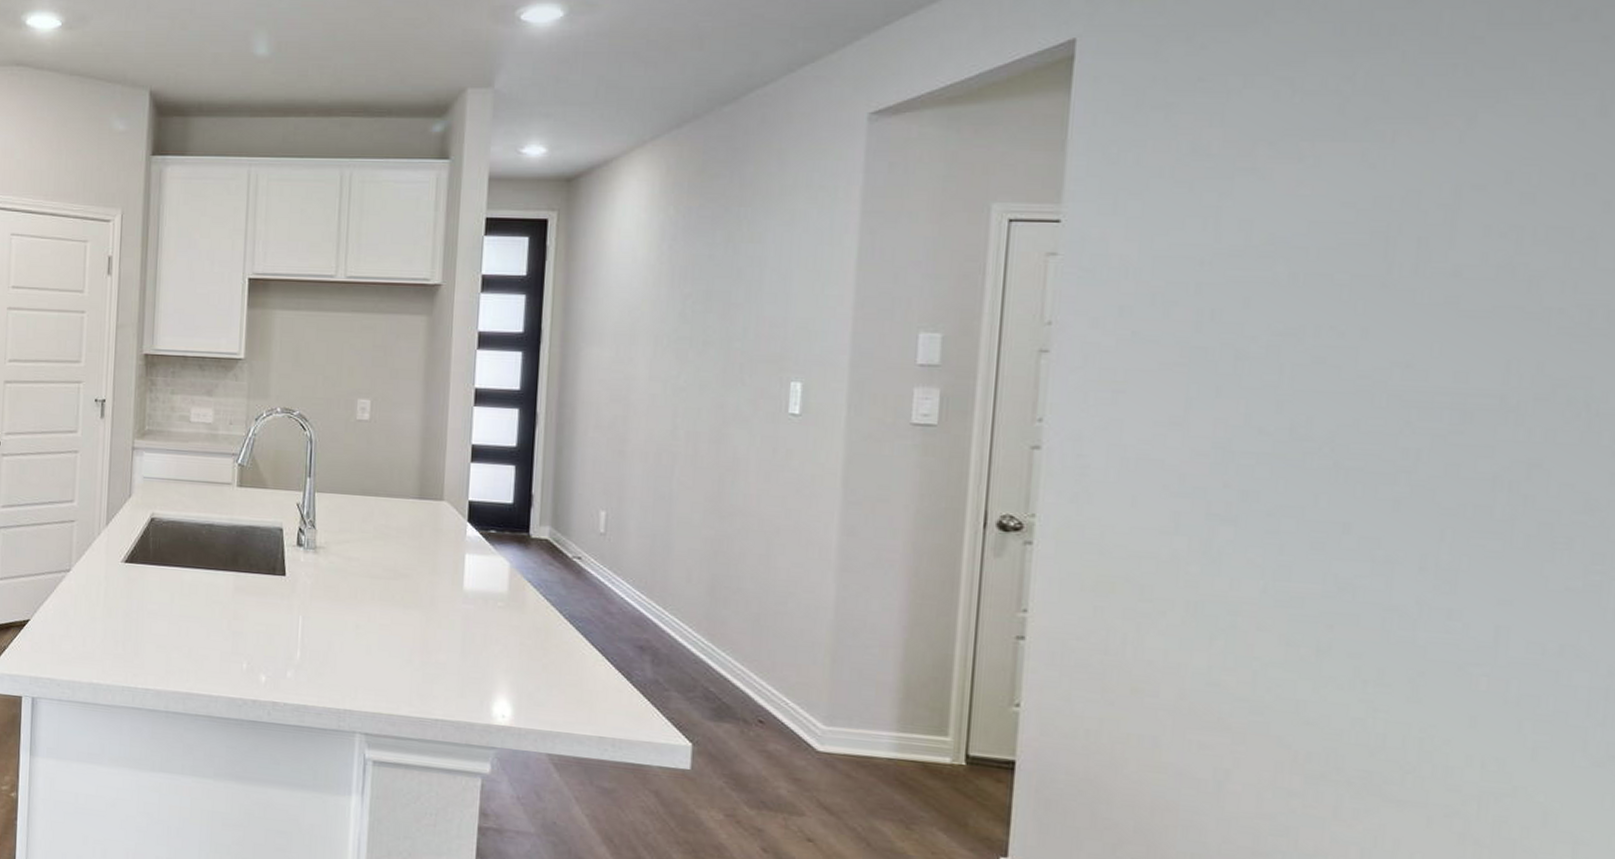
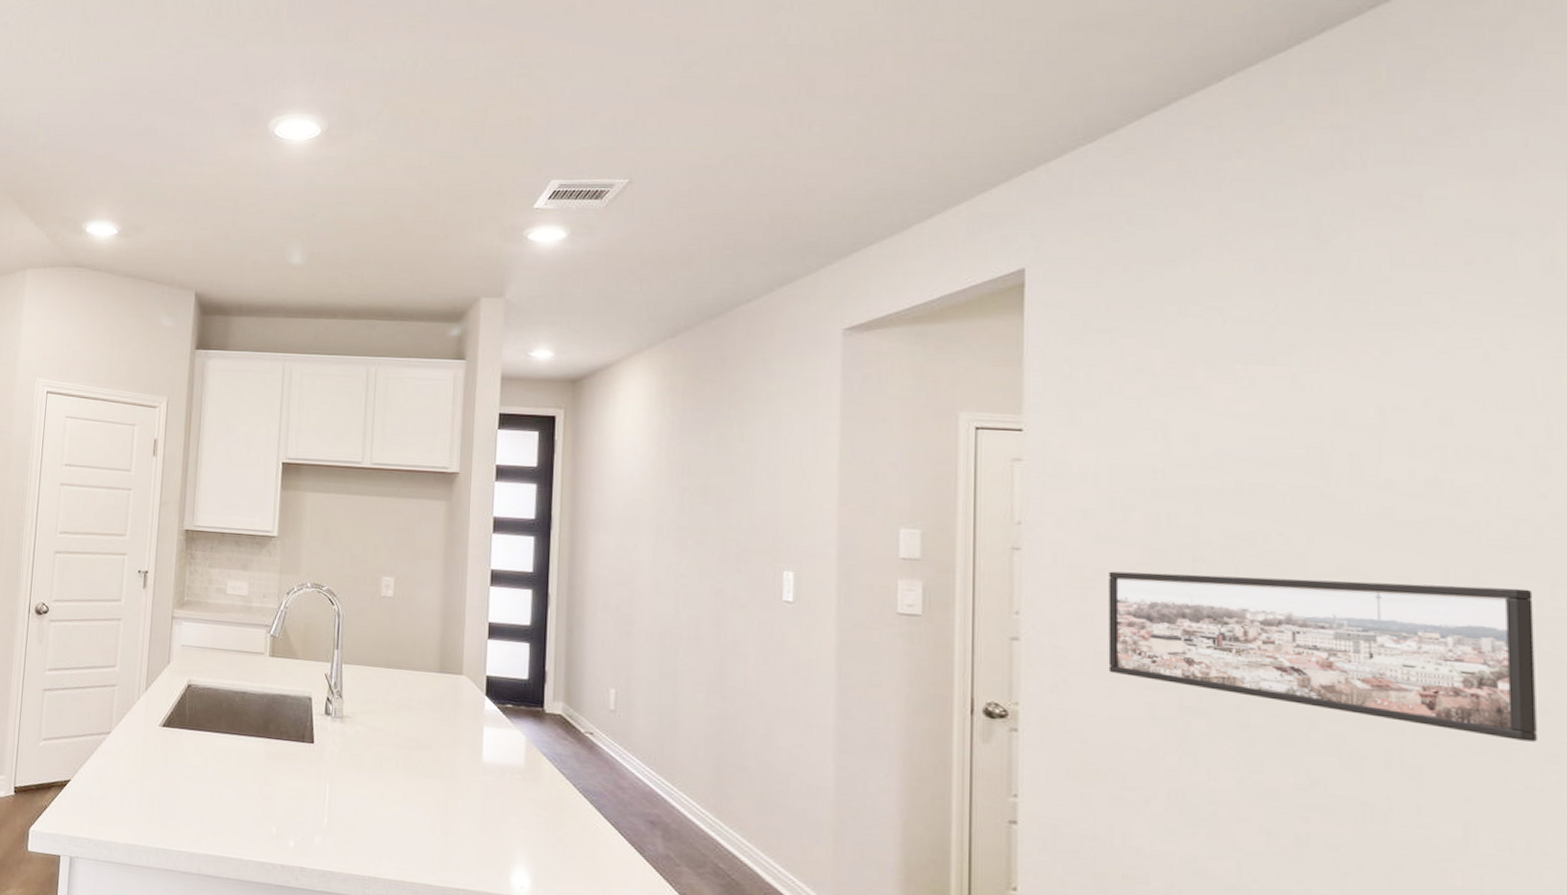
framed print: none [1133,372,1600,542] -> present [1108,571,1537,742]

